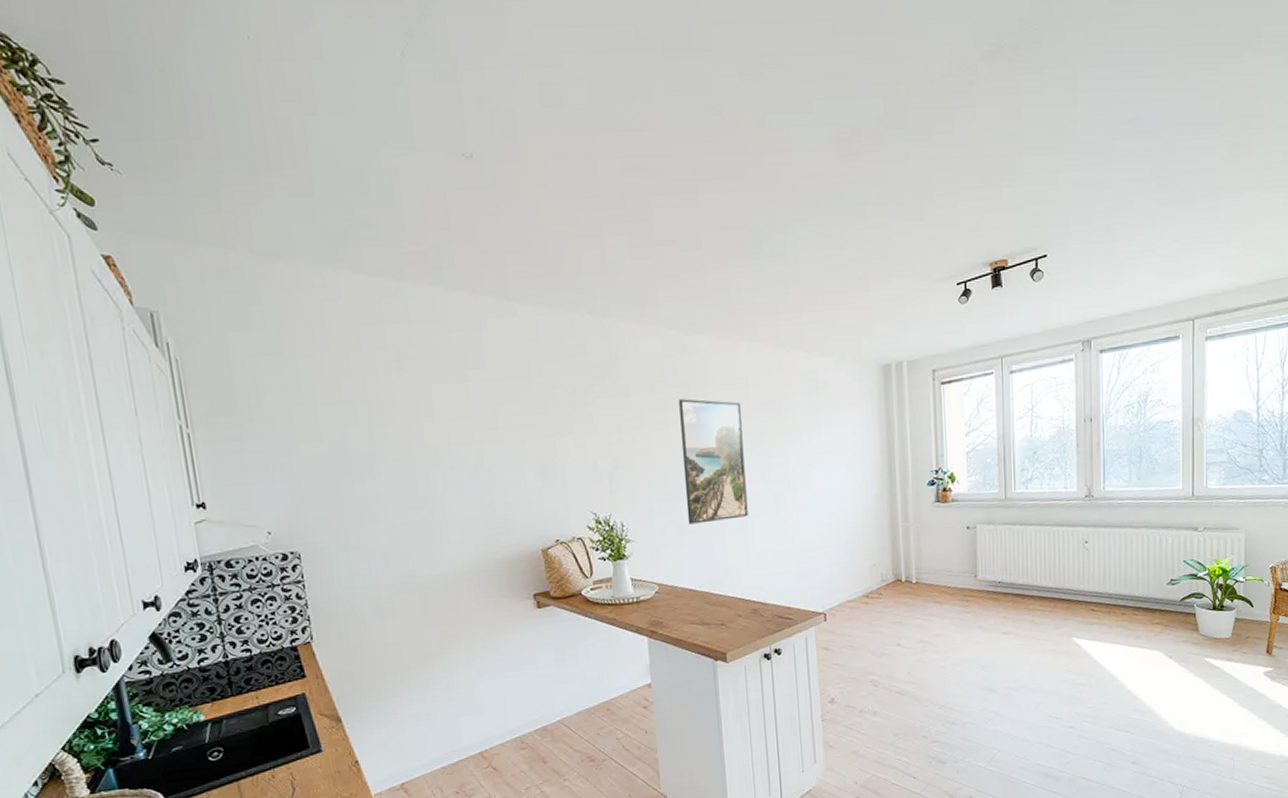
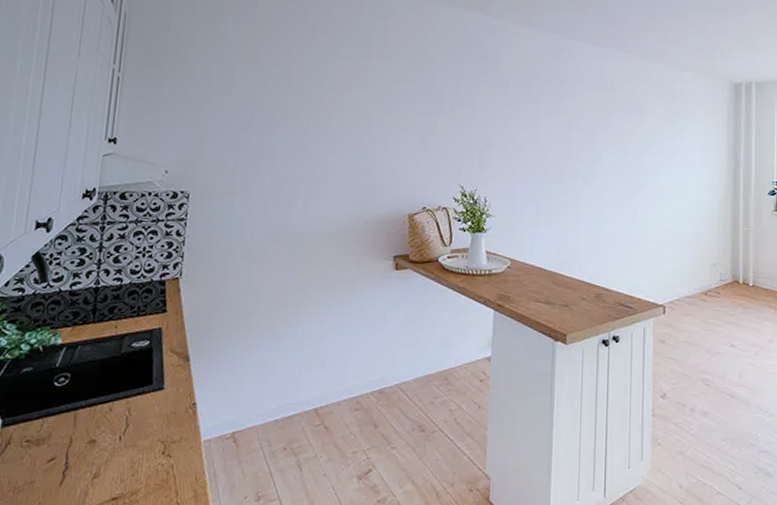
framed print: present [679,399,748,524] -> none [545,94,606,207]

